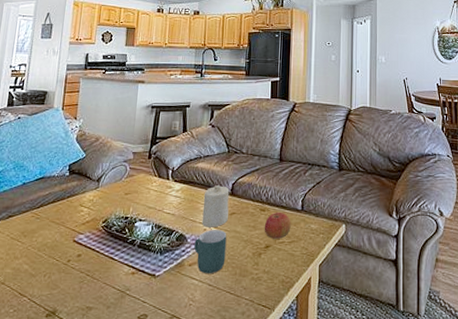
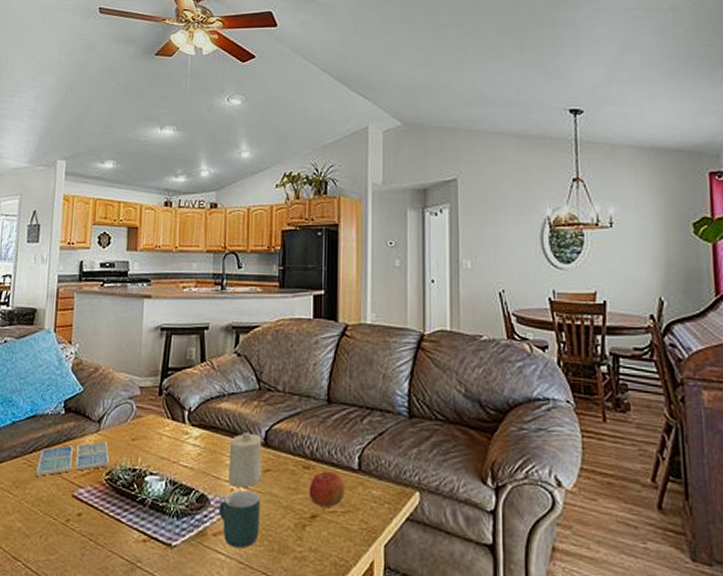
drink coaster: none [42,196,106,226] -> present [36,441,110,476]

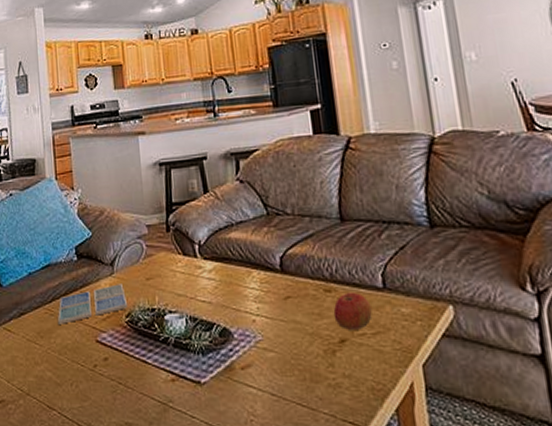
mug: present [219,490,260,549] -> none [243,320,288,380]
candle: present [228,432,262,488] -> none [244,260,282,318]

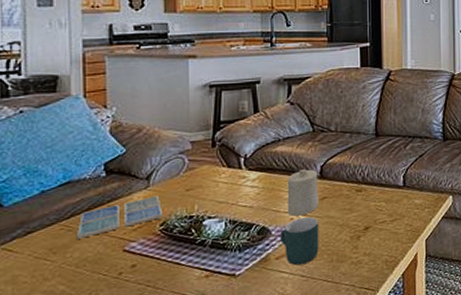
mug: none [243,320,288,380] -> present [280,217,319,266]
candle: none [244,260,282,318] -> present [287,169,319,216]
apple: present [333,291,372,330] -> none [362,190,392,220]

